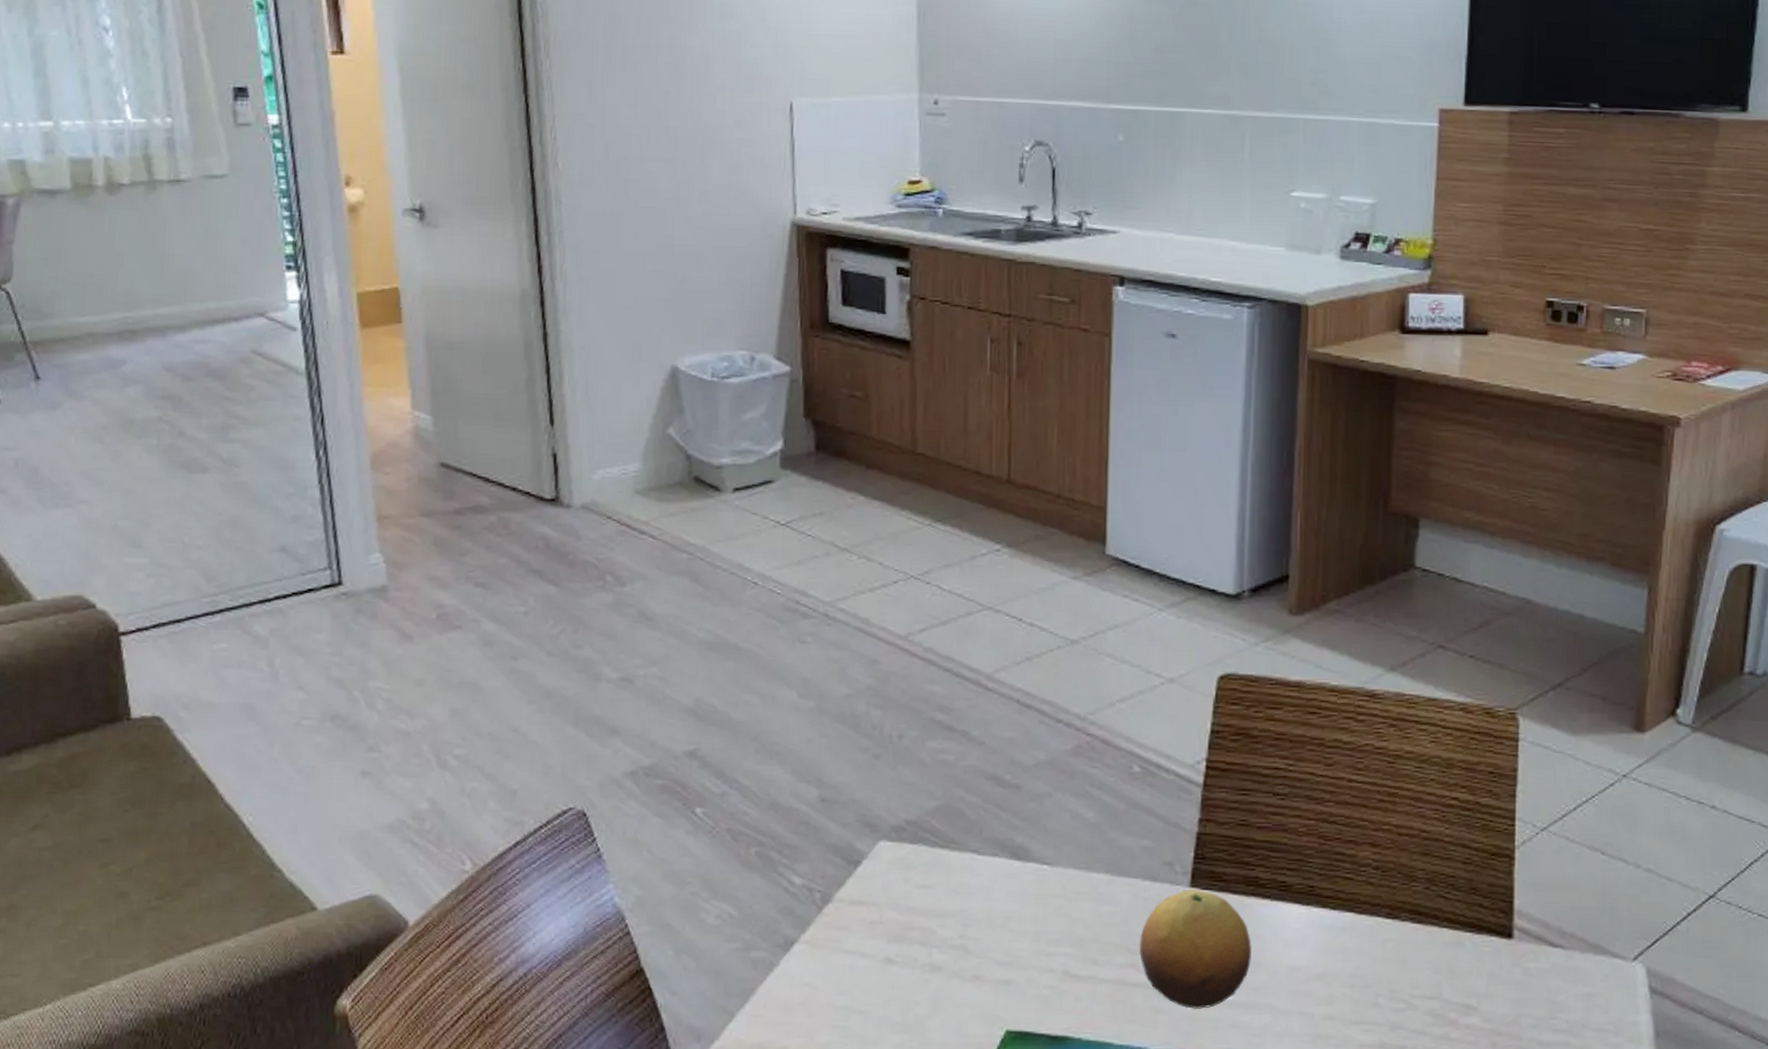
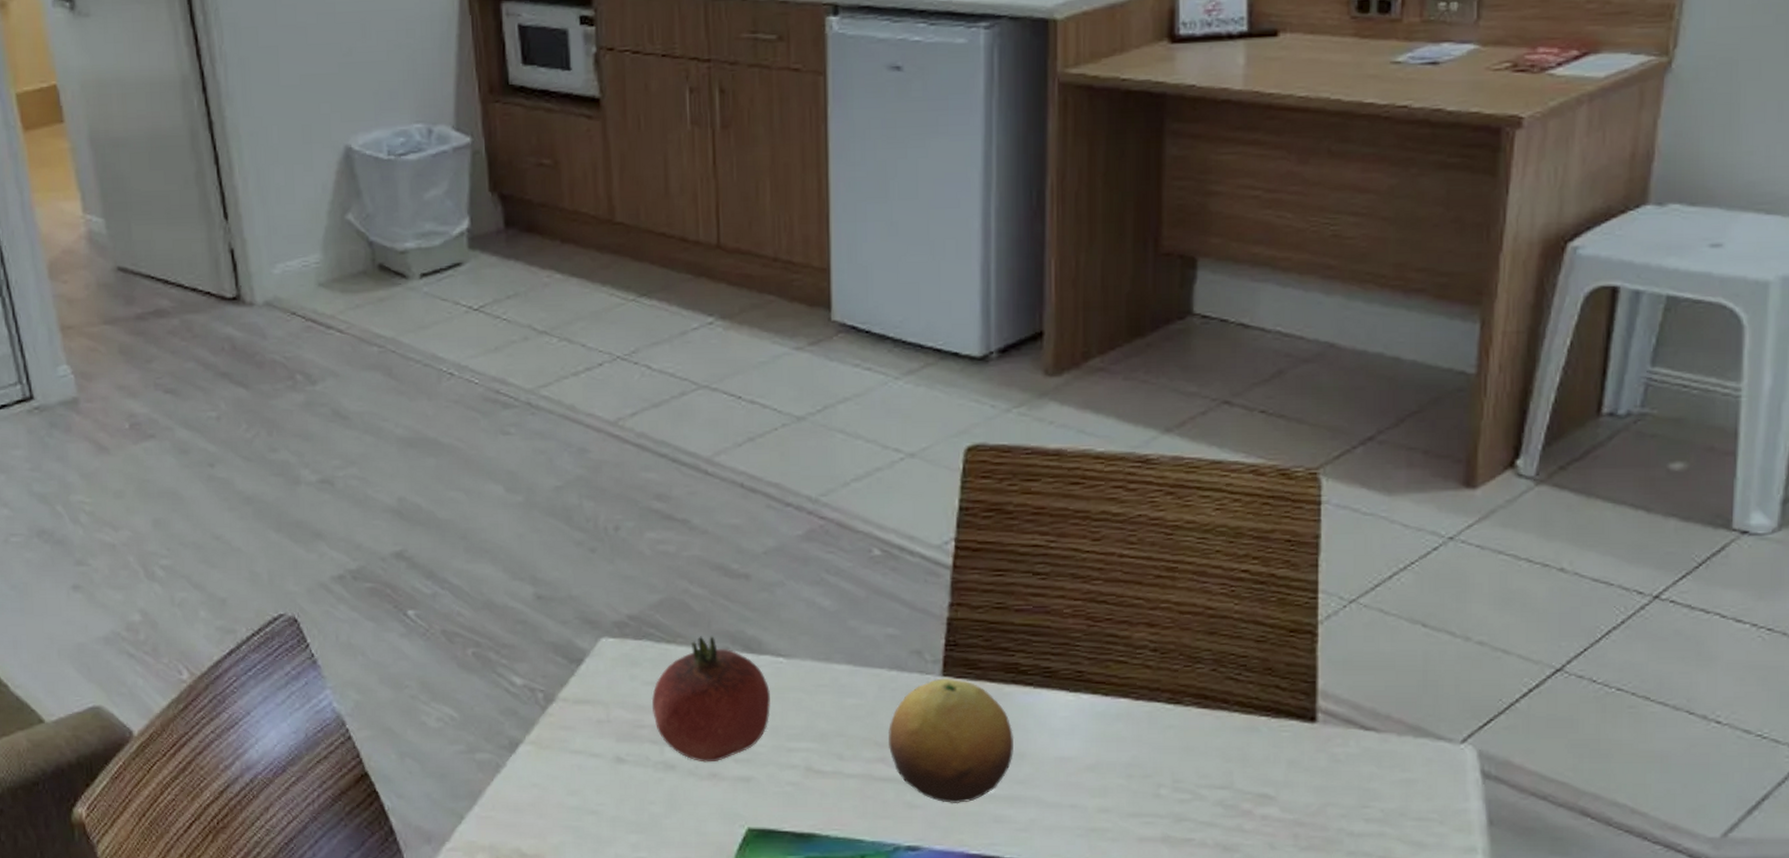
fruit: none [923,842,1034,965] -> present [651,636,770,763]

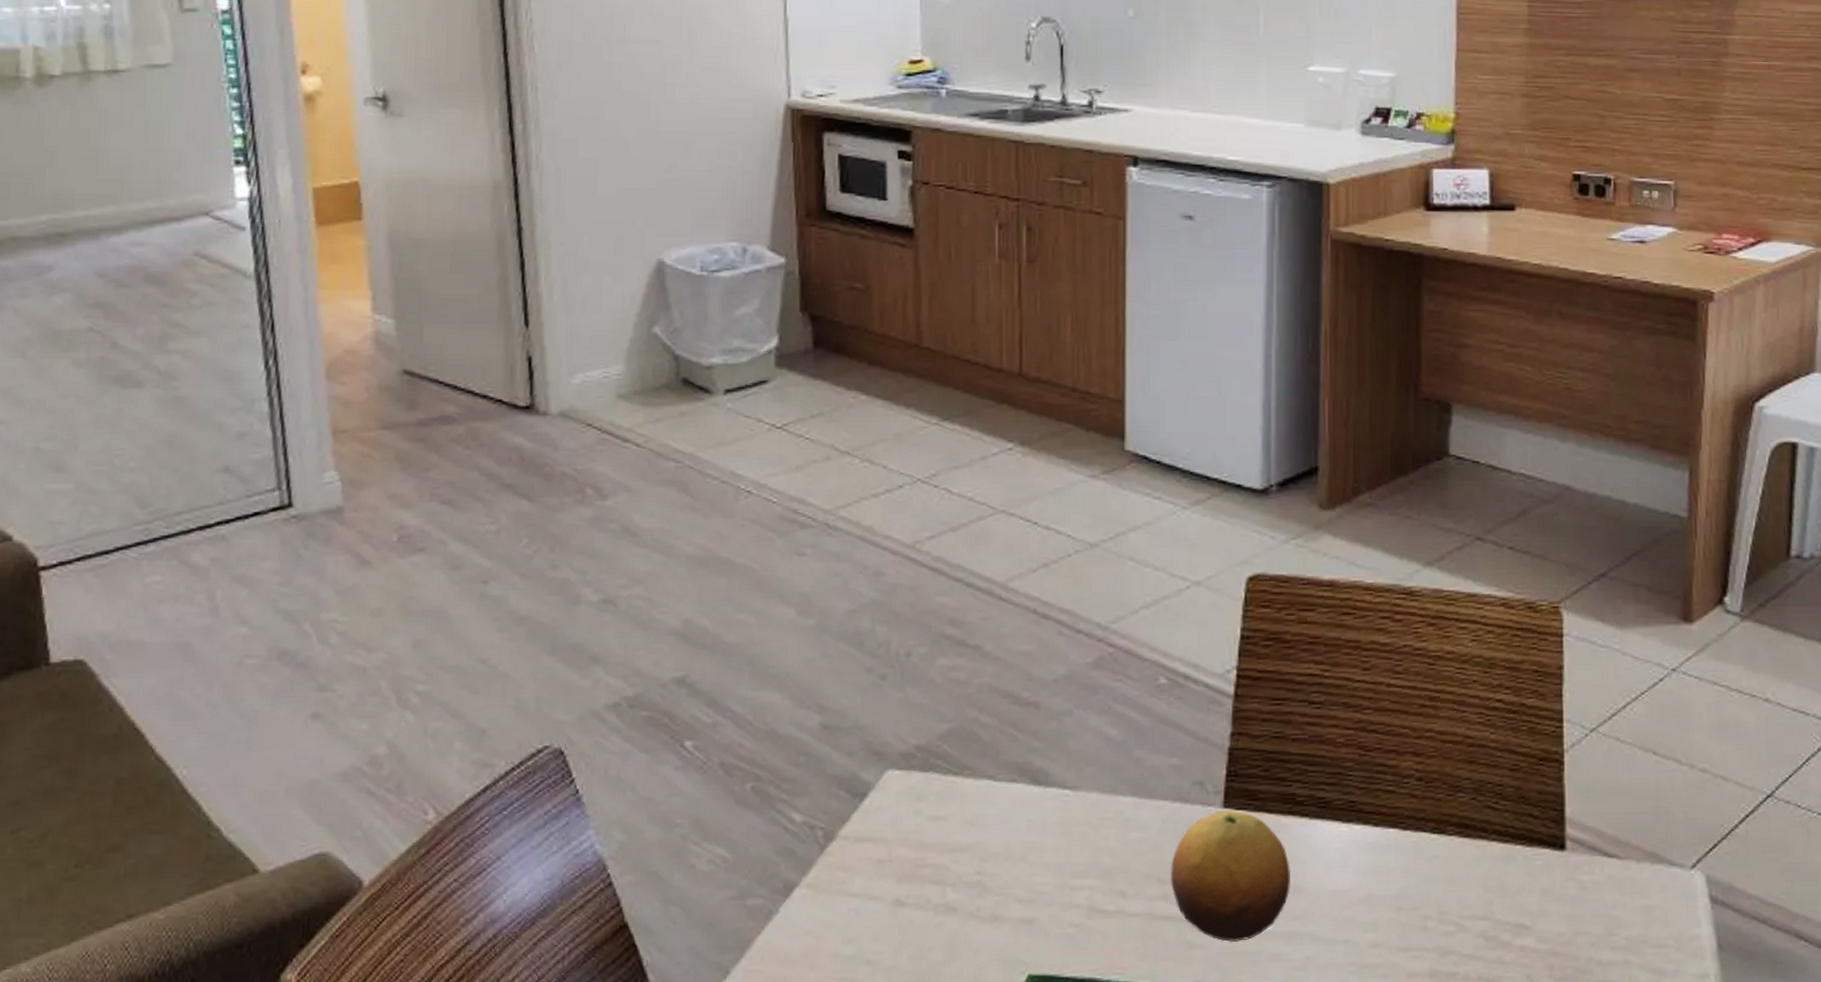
fruit: present [651,636,770,763] -> none [935,767,1055,904]

